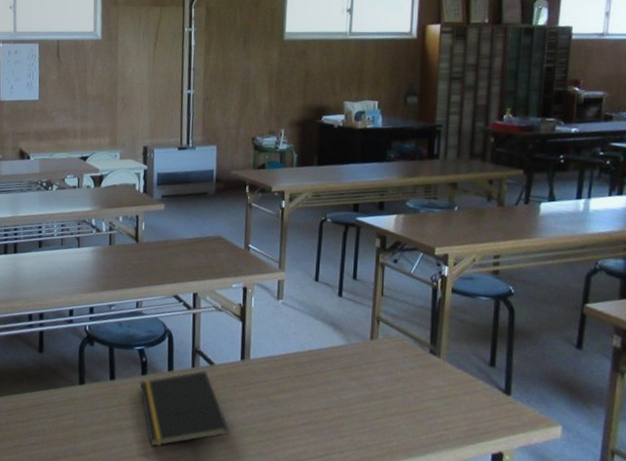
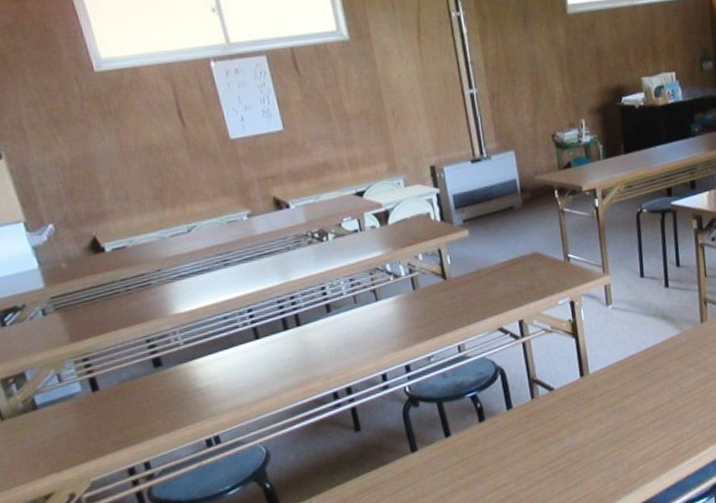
notepad: present [139,370,230,448] -> none [478,399,581,492]

